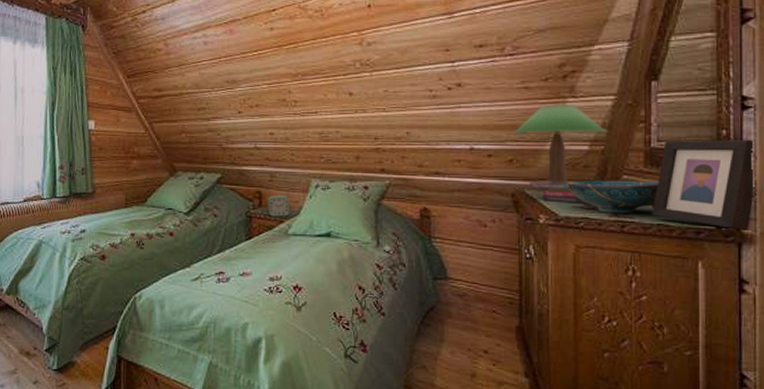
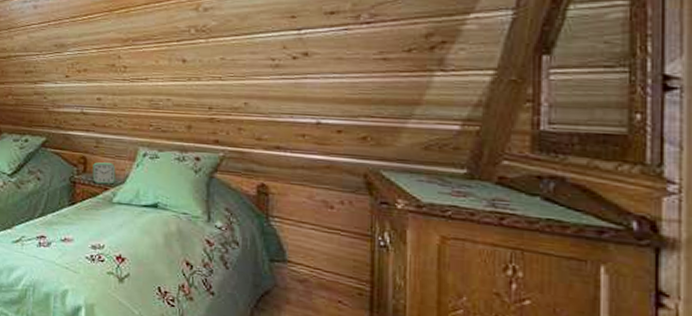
table lamp: present [513,104,607,195] -> none [368,77,484,177]
books: present [530,180,589,204] -> none [386,161,459,191]
decorative bowl: present [566,180,659,213] -> none [431,163,550,204]
picture frame: present [652,140,756,232] -> none [540,123,682,235]

